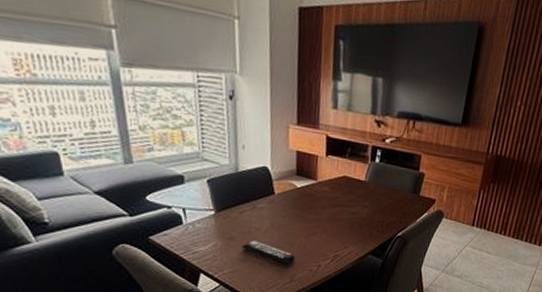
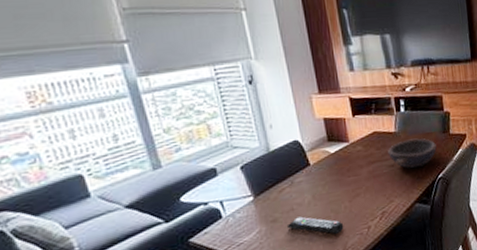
bowl: none [353,191,403,221] -> present [388,138,437,169]

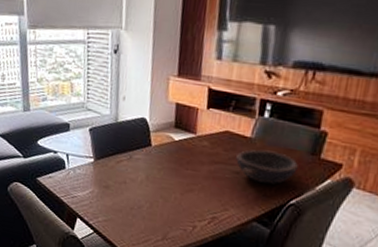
remote control: present [286,216,344,235] -> none [116,191,170,222]

